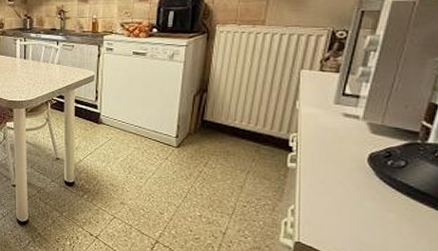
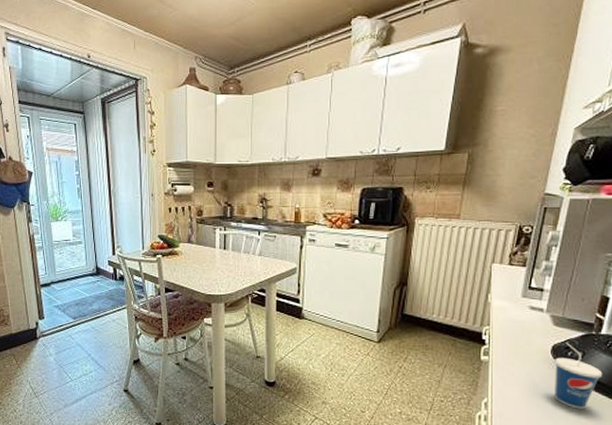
cup: none [370,150,429,220] -> present [553,342,603,409]

